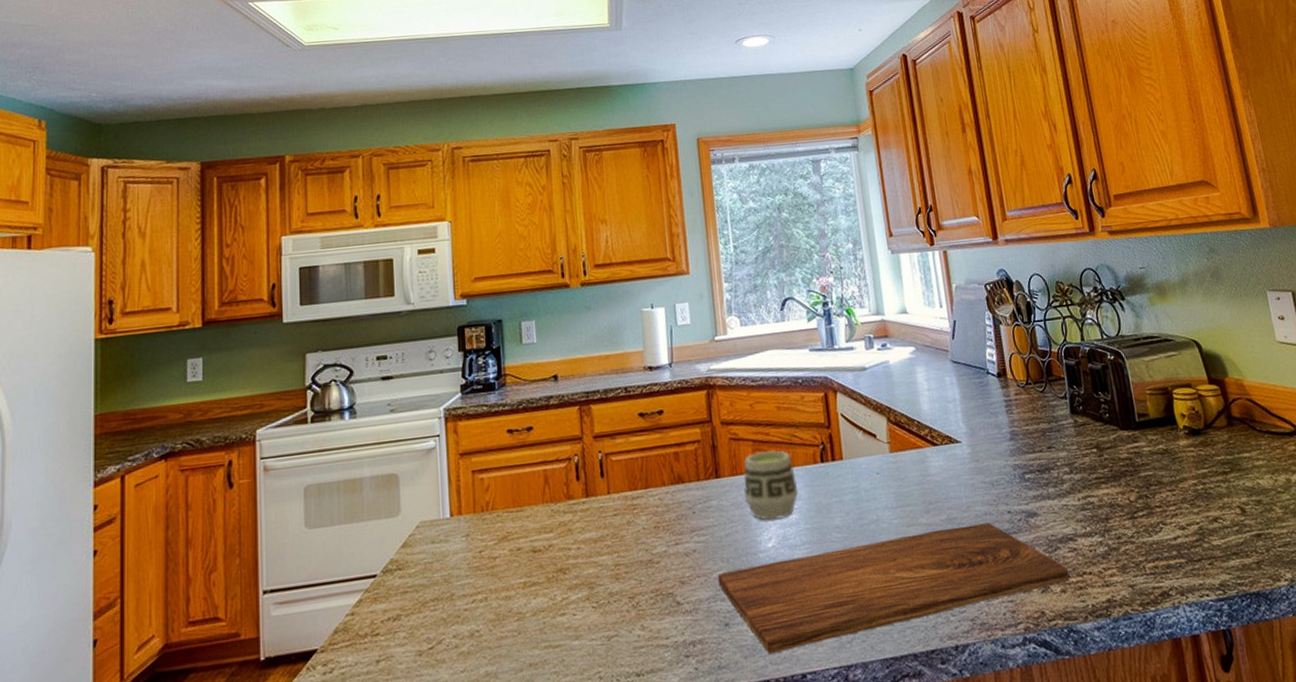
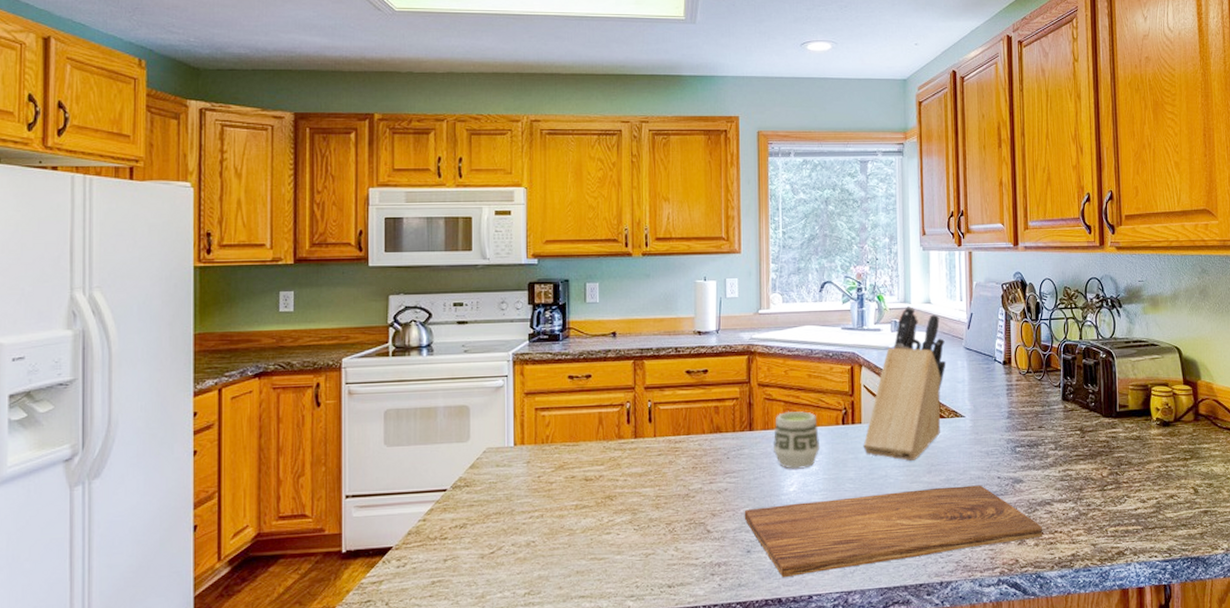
knife block: none [847,318,935,501] -> present [863,306,947,462]

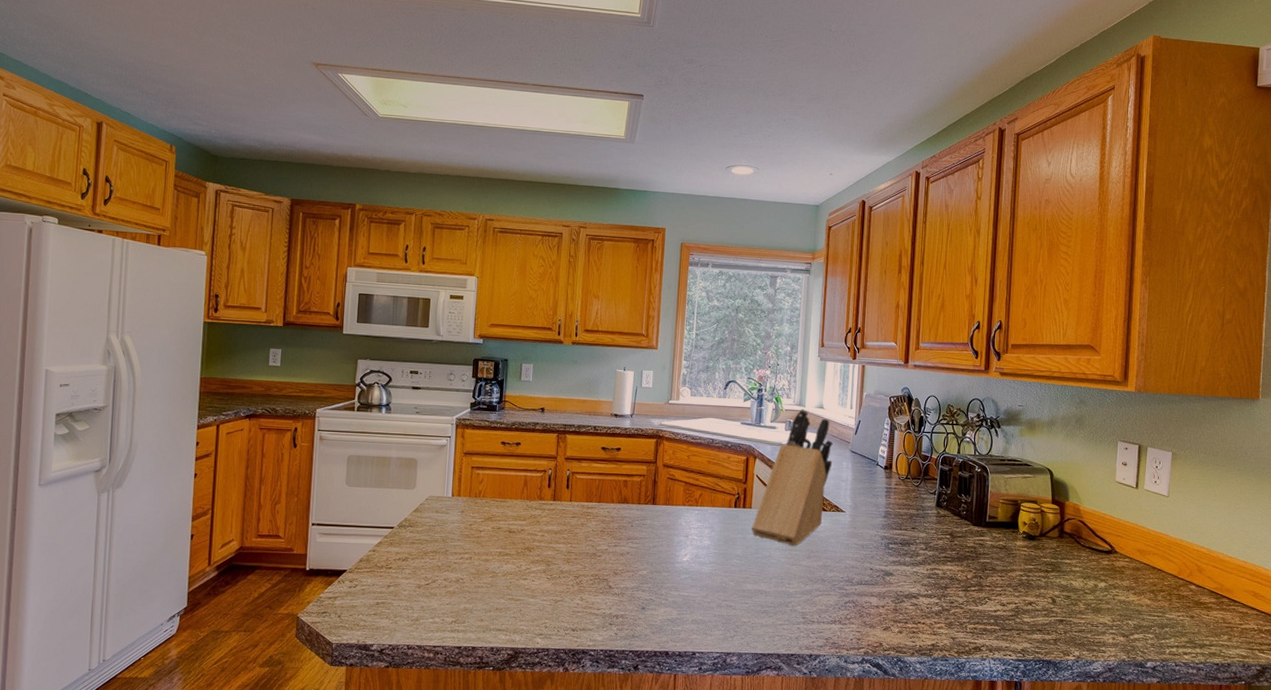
cutting board: present [744,485,1042,578] -> none [642,571,907,635]
cup: present [772,411,820,469] -> none [671,491,714,542]

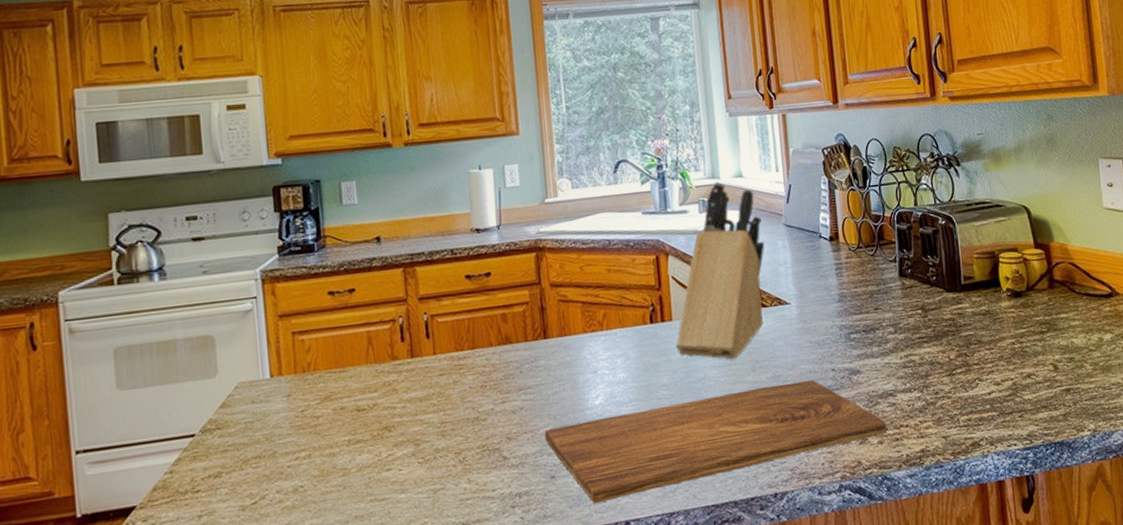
cutting board: none [642,571,907,635] -> present [544,380,886,504]

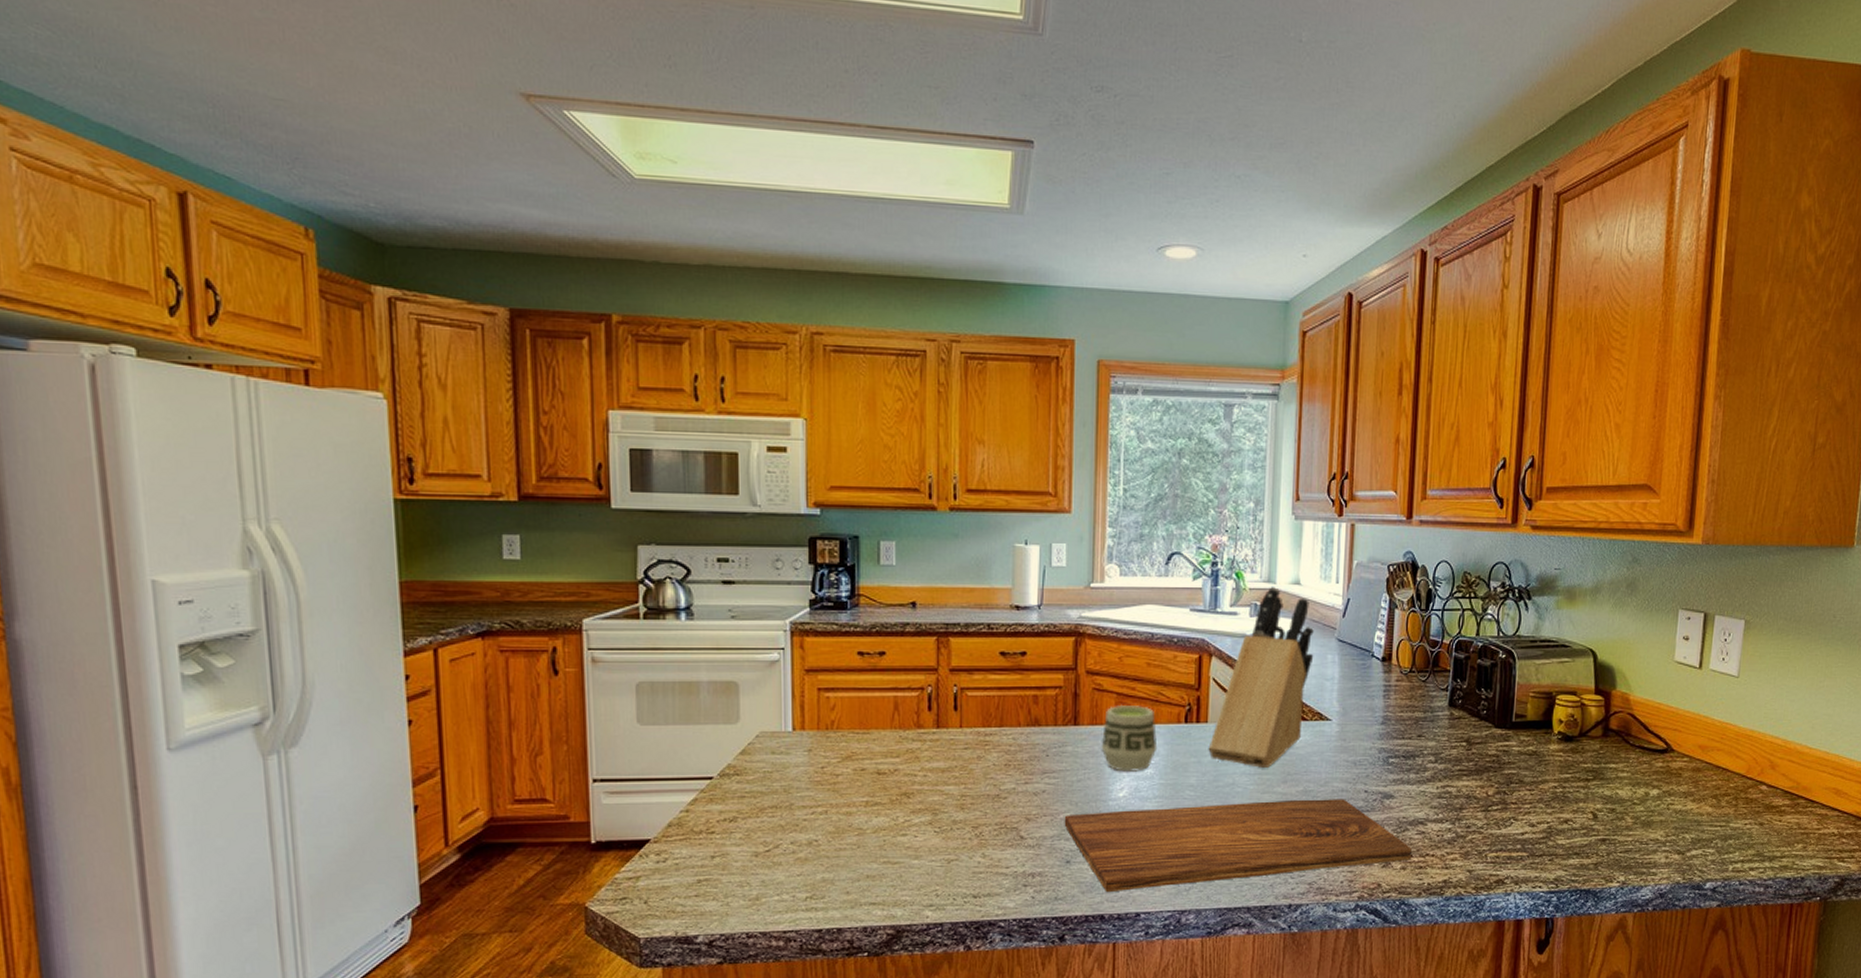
cup: none [571,312,627,379] -> present [1101,704,1158,772]

